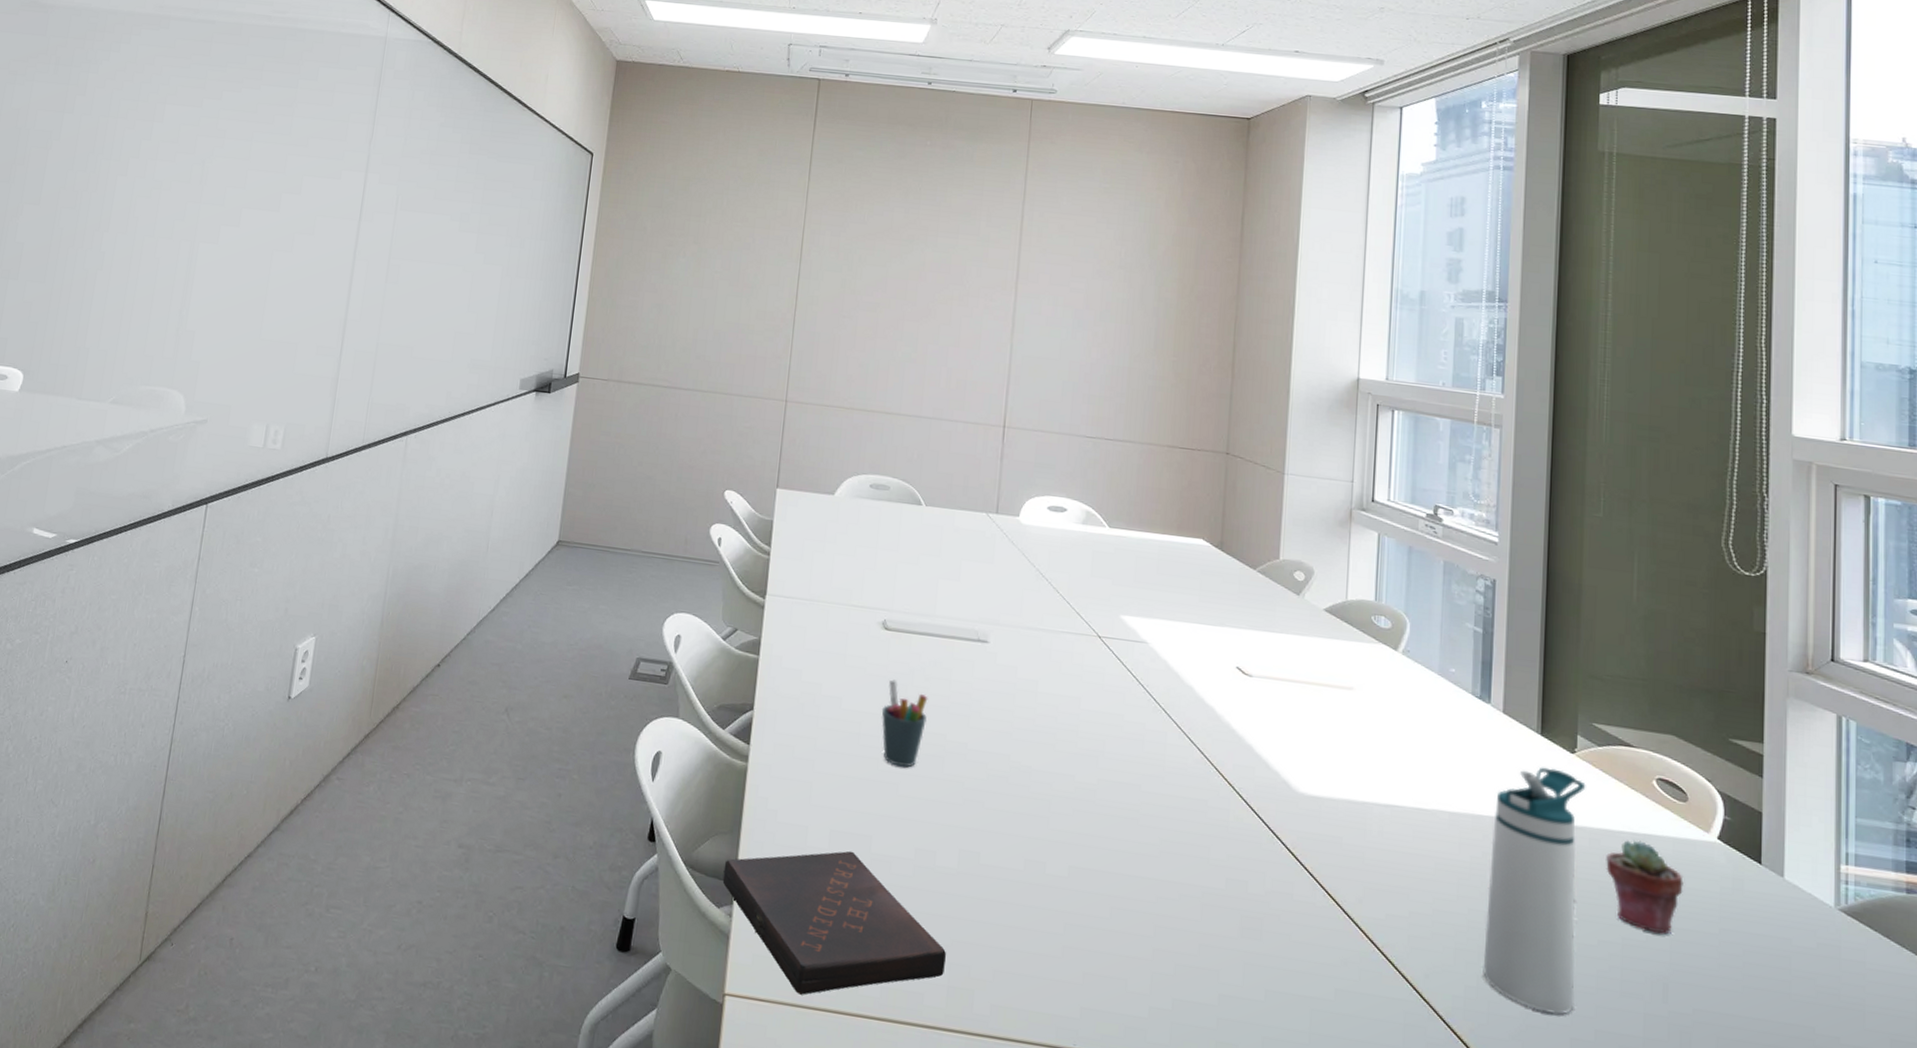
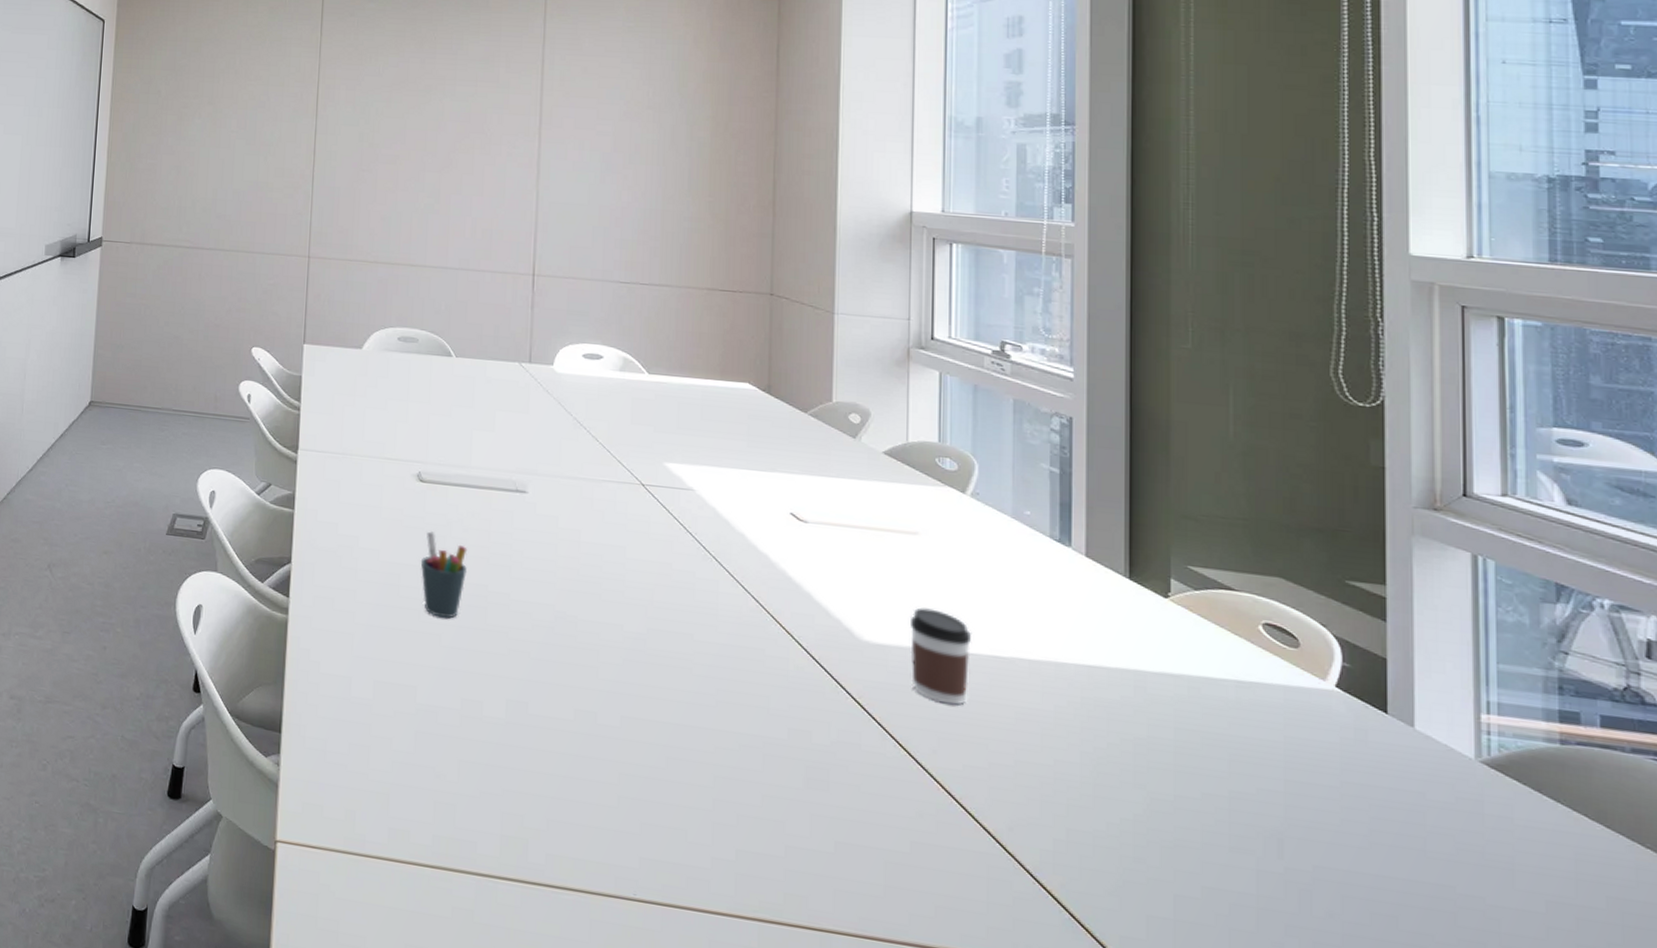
book: present [722,851,946,995] -> none [268,701,497,843]
coffee cup: none [1342,761,1399,856] -> present [910,607,972,705]
water bottle: present [1483,767,1586,1015] -> none [1073,612,1182,870]
potted succulent: present [1606,839,1684,934] -> none [1208,688,1298,787]

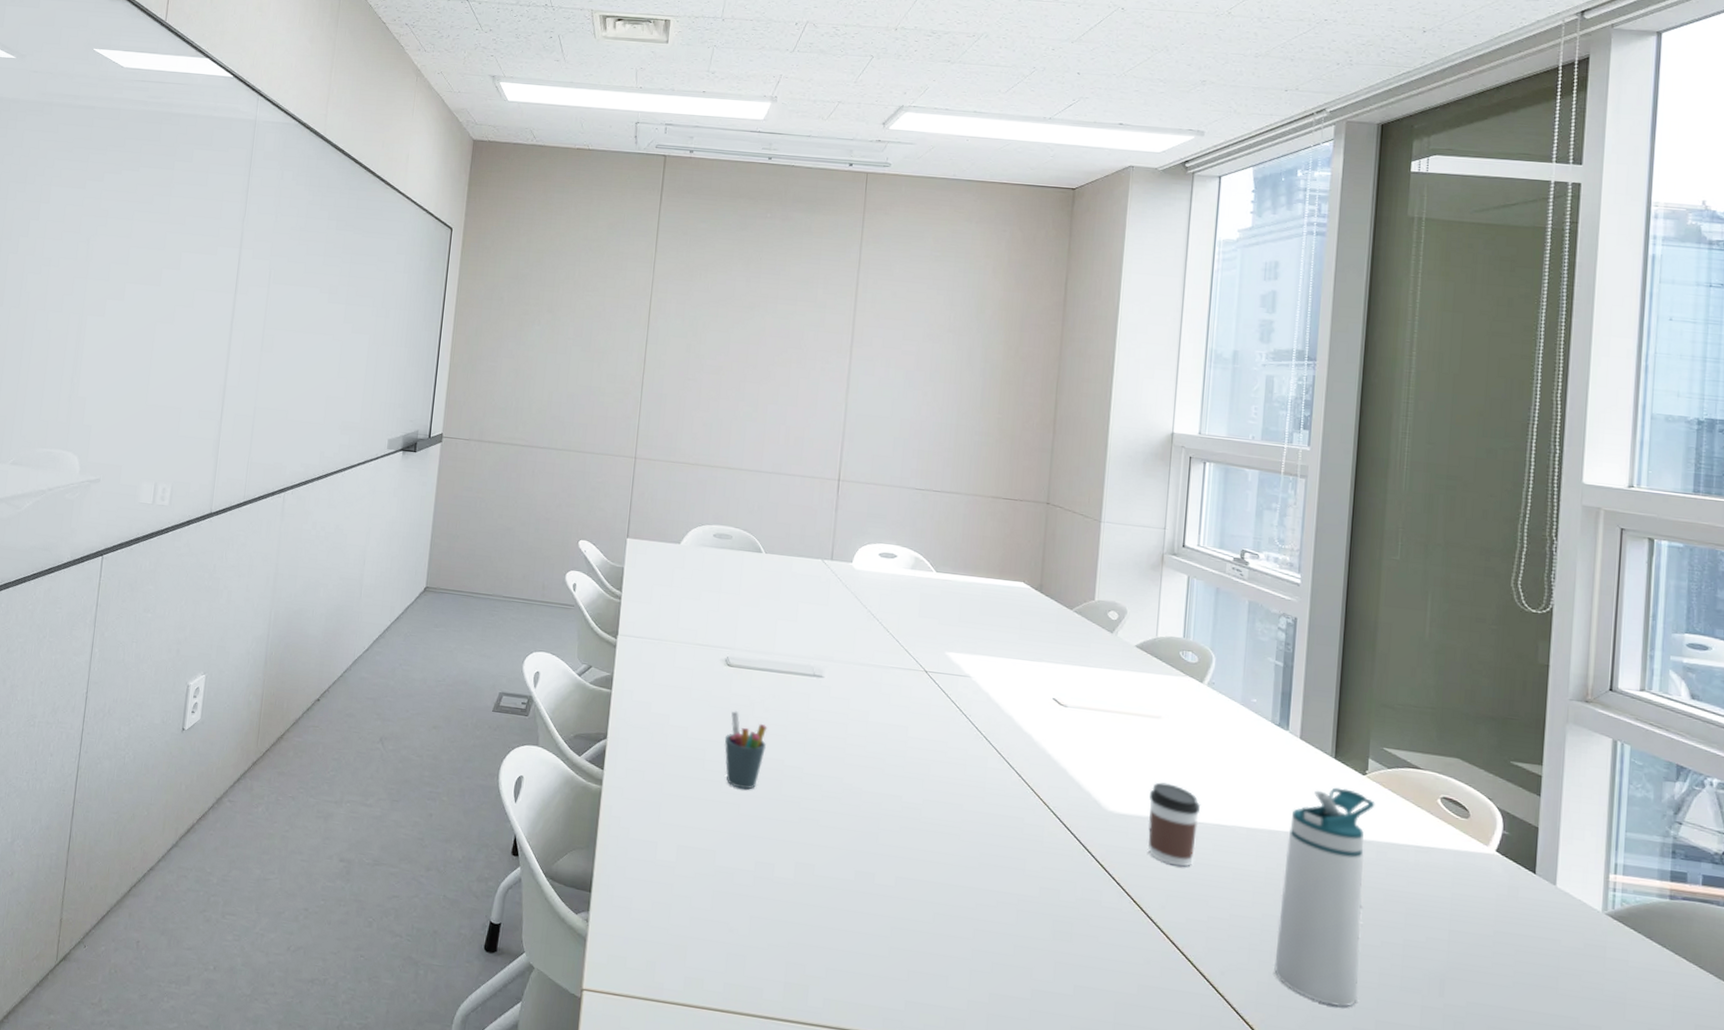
water bottle: none [1073,612,1182,870] -> present [1274,787,1375,1007]

